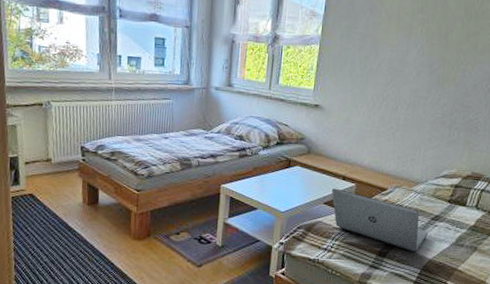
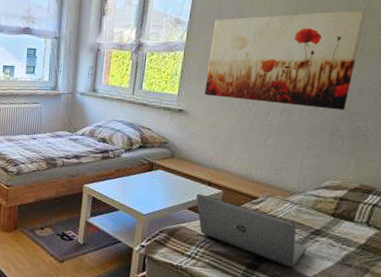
wall art: none [339,9,480,105] -> present [205,10,367,111]

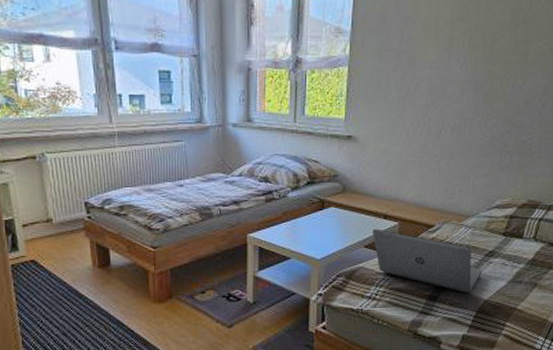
wall art: present [205,10,367,111] -> none [374,14,529,124]

